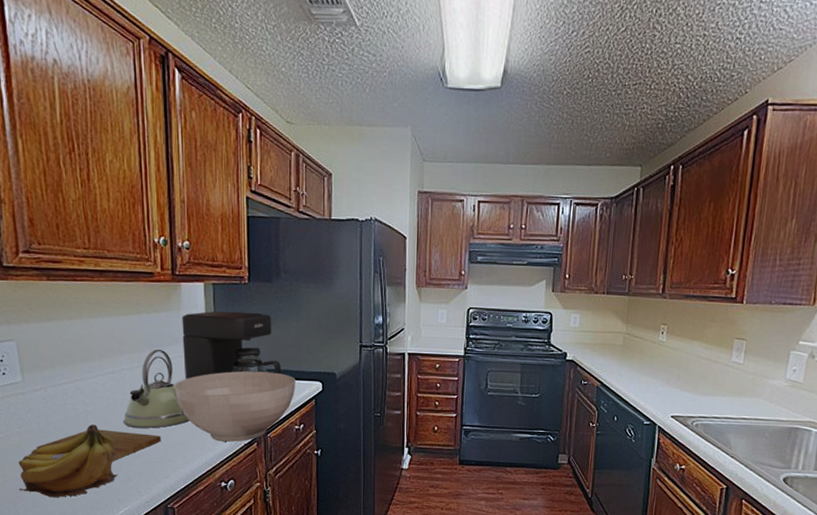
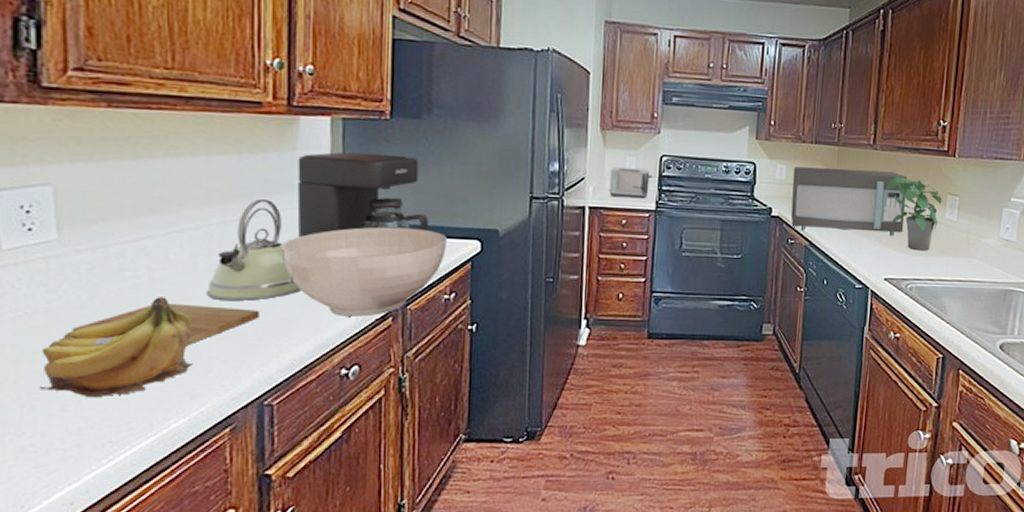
toaster: none [425,319,461,346] -> present [609,167,653,199]
microwave: none [584,315,695,378] -> present [790,166,907,237]
potted plant: none [674,322,729,391] -> present [886,176,942,251]

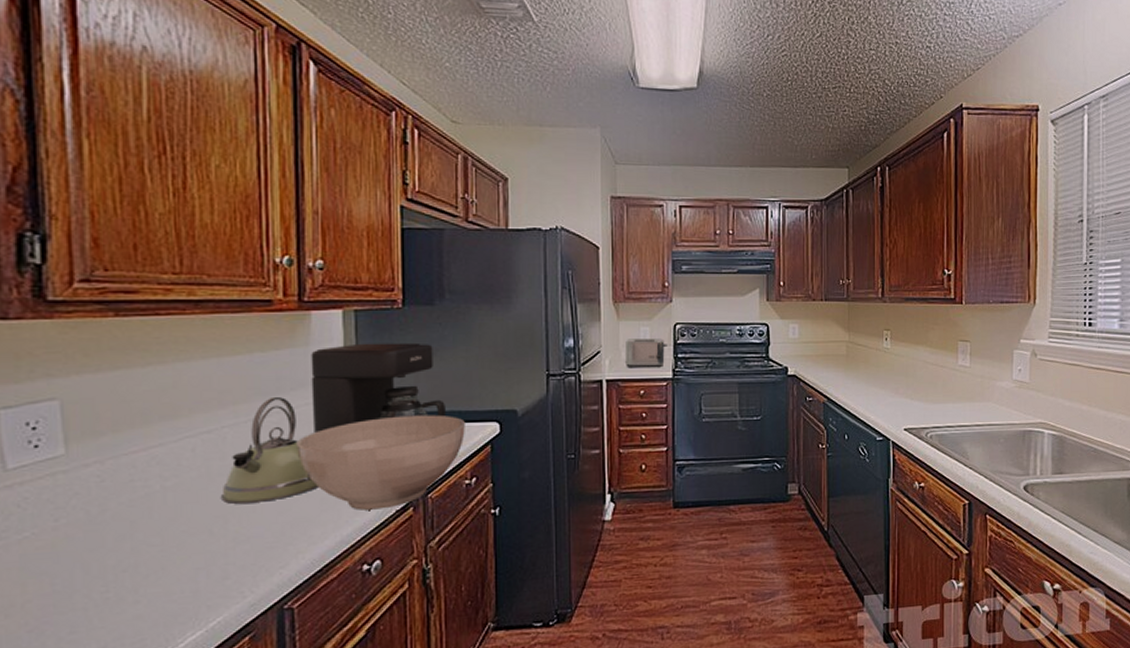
fruit: present [39,297,193,398] -> none [47,505,209,617]
cutting board: present [72,303,259,345] -> none [81,510,276,553]
microwave: present [790,166,907,237] -> none [806,323,919,388]
potted plant: present [886,176,942,251] -> none [898,327,954,399]

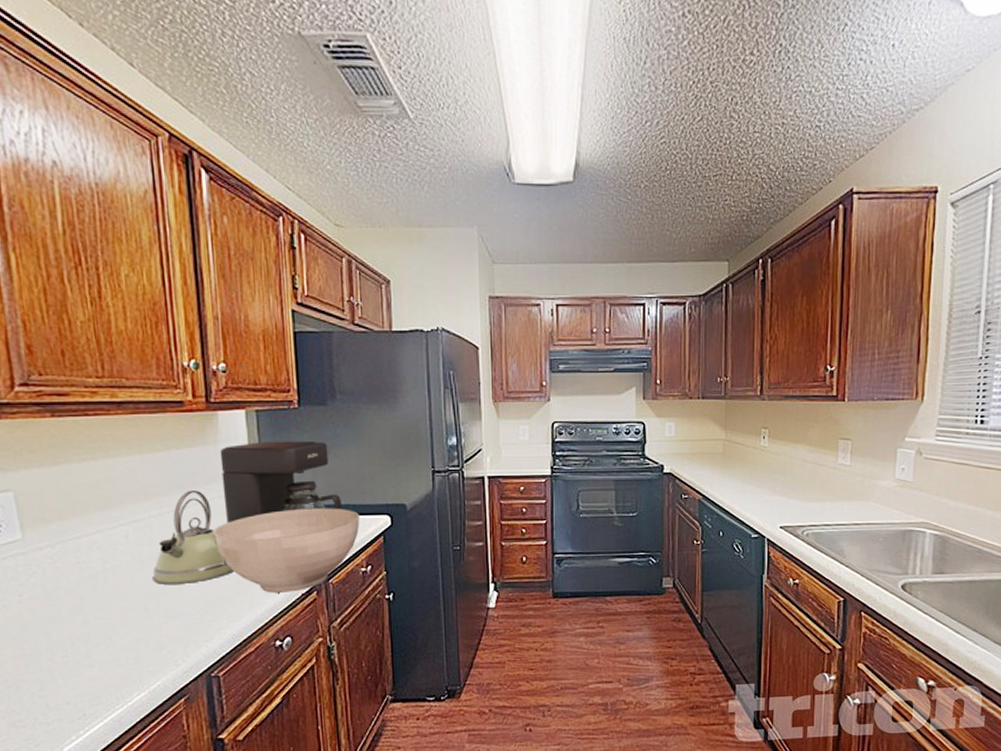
toaster: present [625,338,667,369] -> none [505,437,546,466]

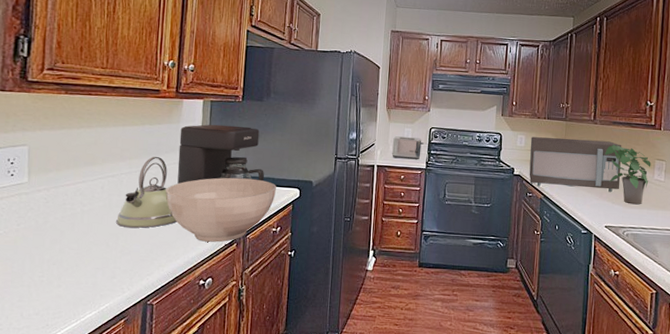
toaster: none [505,437,546,466] -> present [392,136,424,160]
microwave: none [682,421,797,485] -> present [529,137,622,193]
potted plant: none [776,425,834,497] -> present [605,145,651,205]

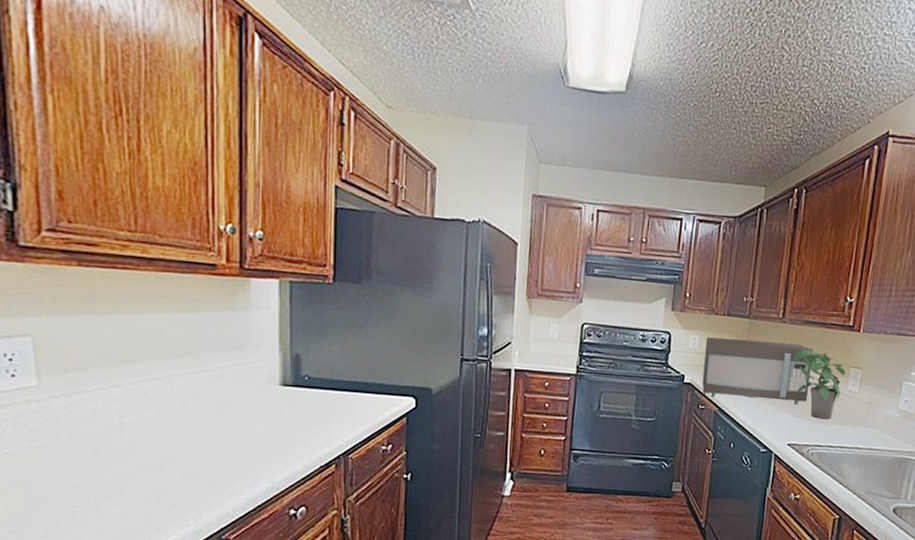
kettle: present [116,157,177,228] -> none [170,354,254,446]
bowl: present [165,177,276,243] -> none [235,382,385,464]
coffee maker: present [177,124,264,185] -> none [249,312,368,391]
toaster: present [392,136,424,160] -> none [534,333,574,364]

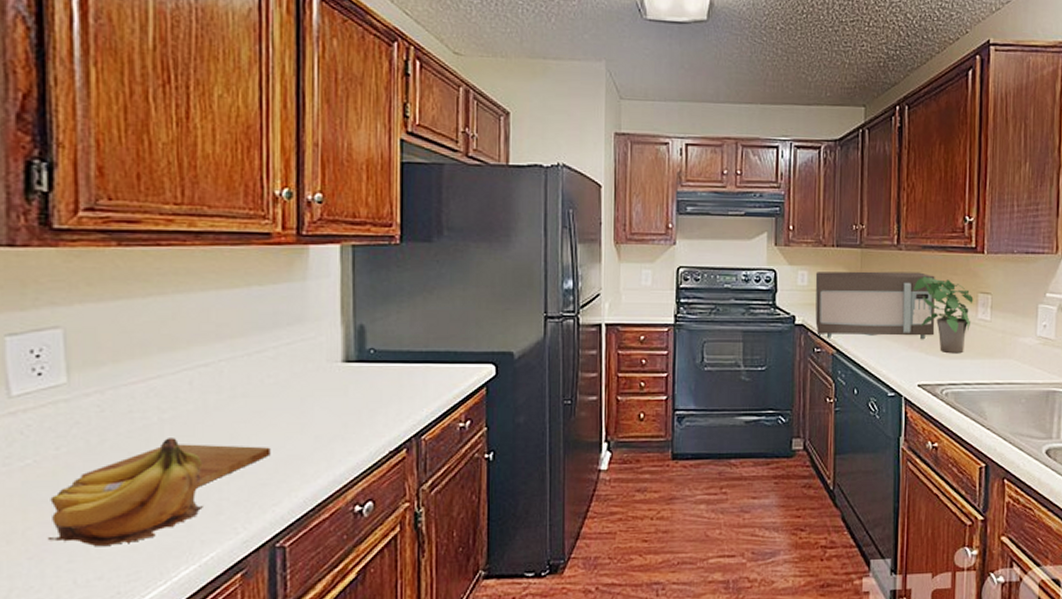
fruit: none [25,439,159,527] -> present [47,438,203,547]
cutting board: none [52,446,217,484] -> present [81,444,271,487]

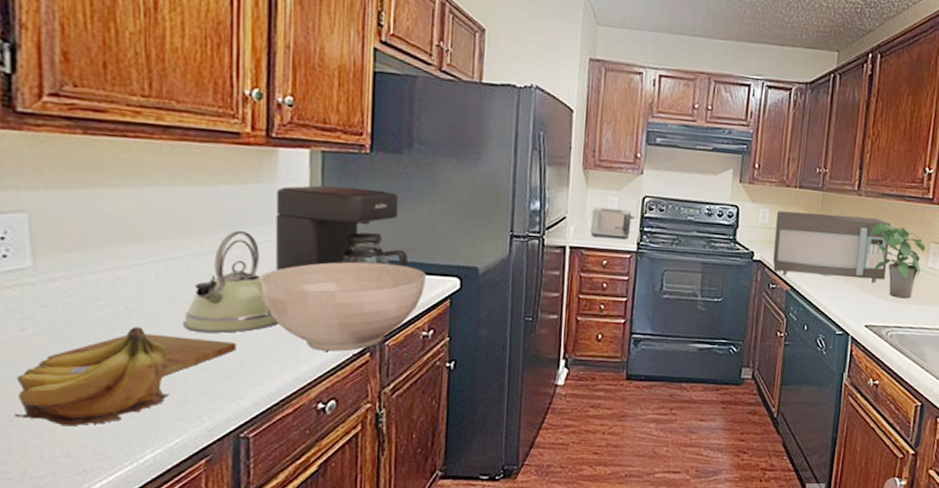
kettle: none [217,332,312,438] -> present [183,231,278,333]
bowl: none [292,354,460,450] -> present [258,261,426,352]
coffee maker: none [308,279,441,370] -> present [275,185,407,271]
toaster: none [626,282,670,313] -> present [590,207,634,240]

